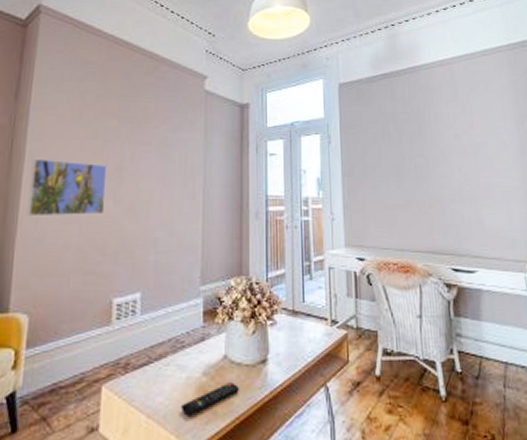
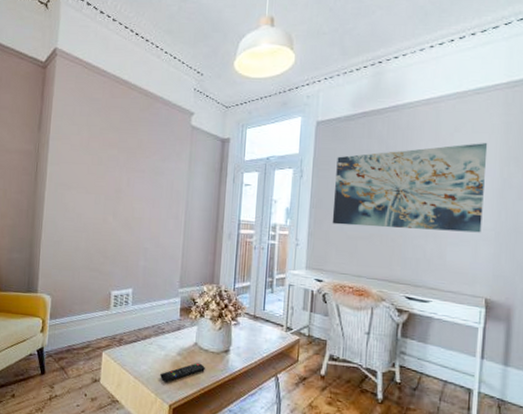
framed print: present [26,158,107,217] -> none [48,179,109,226]
wall art: none [364,102,511,194] -> present [332,143,488,233]

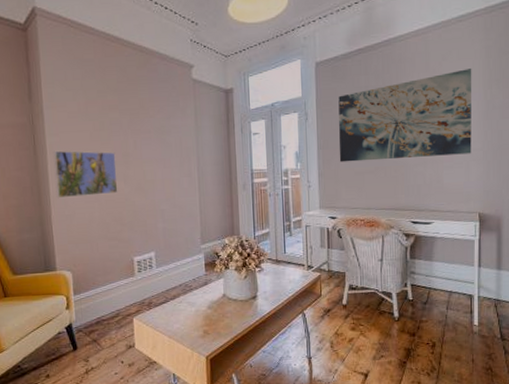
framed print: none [48,179,109,226] -> present [53,150,118,199]
remote control: present [160,363,205,382] -> none [193,313,236,336]

